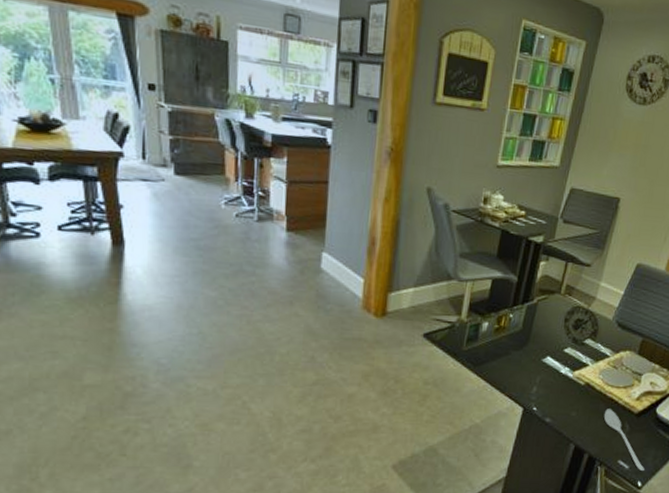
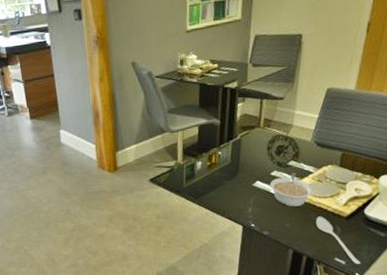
legume: none [561,352,607,394] -> present [270,172,313,207]

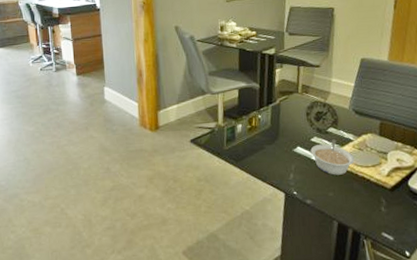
spoon: present [315,216,360,264] -> none [359,186,409,241]

